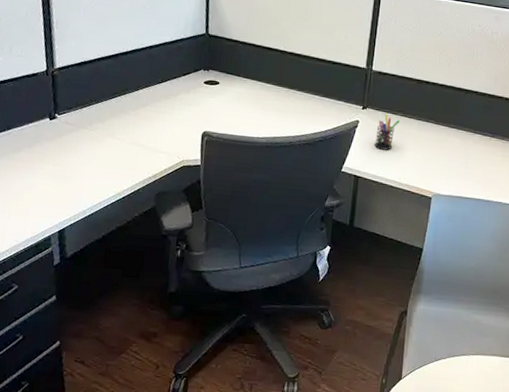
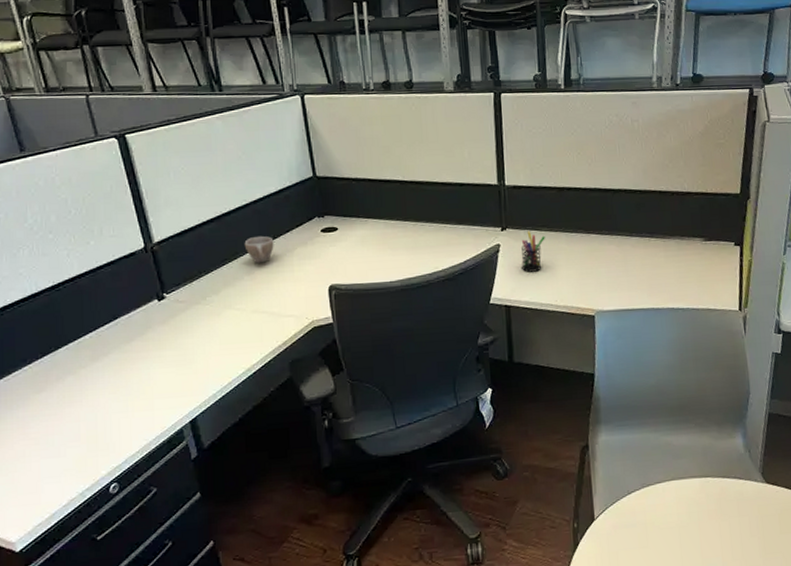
cup: none [134,77,161,102] -> present [244,235,274,263]

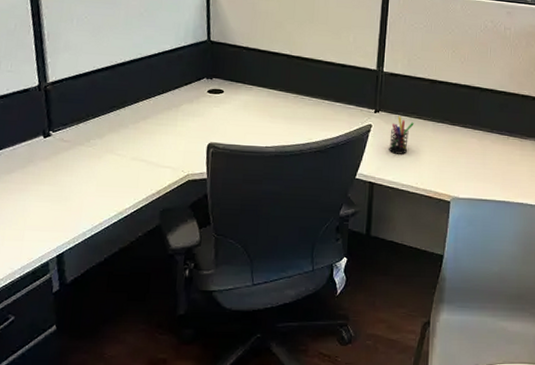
cup: present [244,235,274,263] -> none [133,88,162,115]

